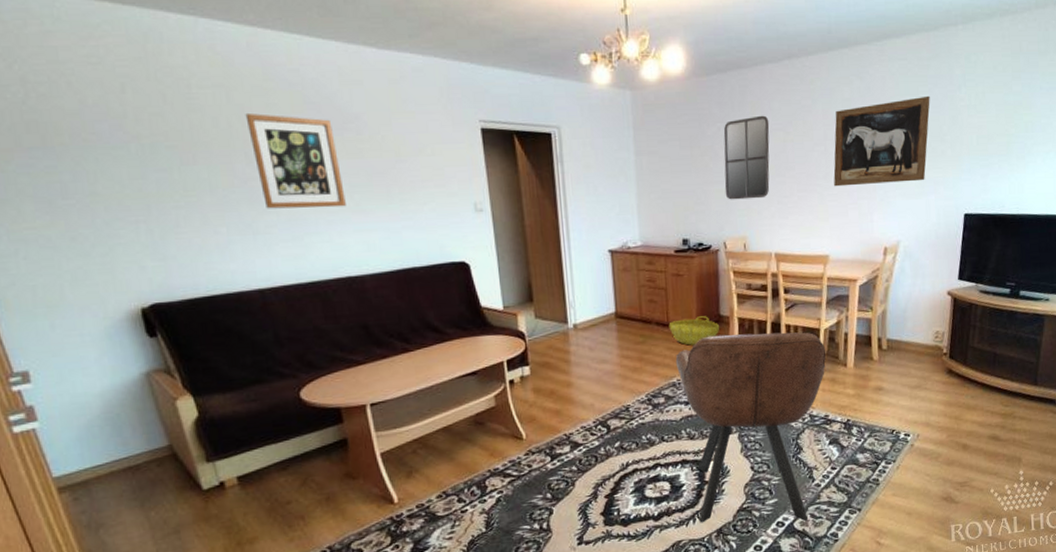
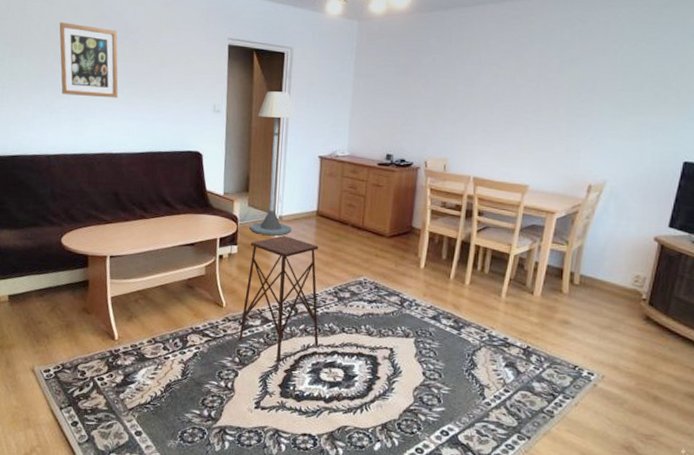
floor lamp: none [529,179,589,349] -> present [251,91,296,236]
side table: none [545,346,639,489] -> present [239,235,319,363]
basket: present [668,316,720,345] -> none [363,225,411,250]
armchair: present [675,332,827,523] -> none [364,244,514,437]
home mirror: present [723,115,770,200] -> none [432,50,484,126]
wall art: present [833,95,930,187] -> none [542,42,658,125]

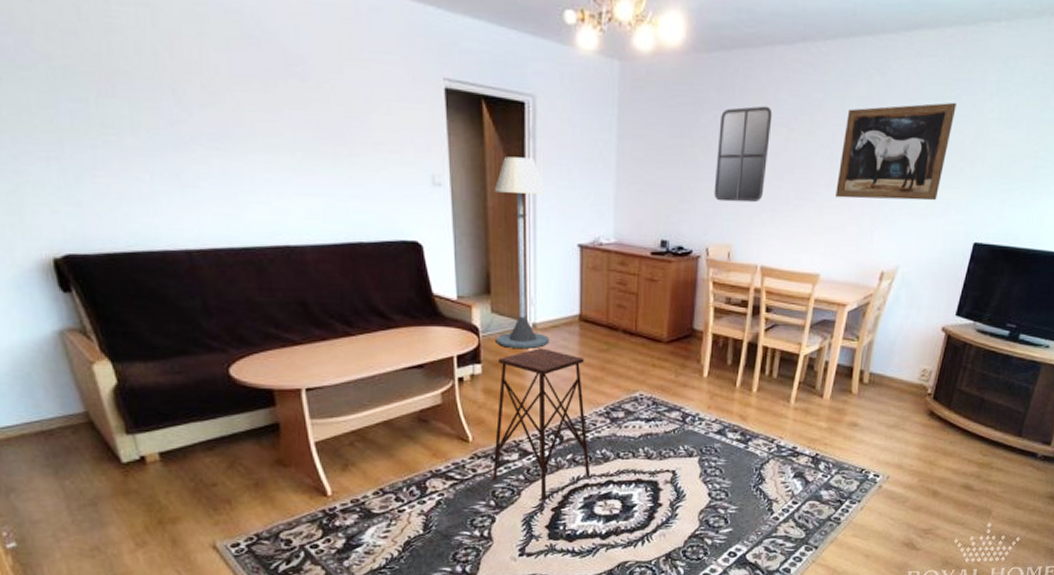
wall art: present [59,22,118,98] -> none [173,42,287,165]
home mirror: none [432,50,484,126] -> present [713,105,773,203]
wall art: none [542,42,658,125] -> present [836,102,957,201]

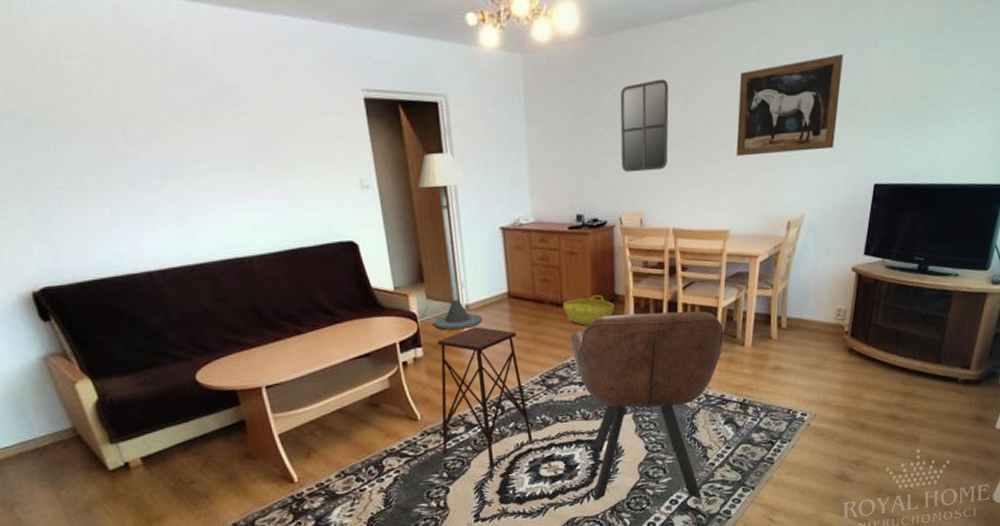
basket: none [636,328,692,359] -> present [562,295,615,326]
armchair: none [640,350,803,554] -> present [569,311,724,501]

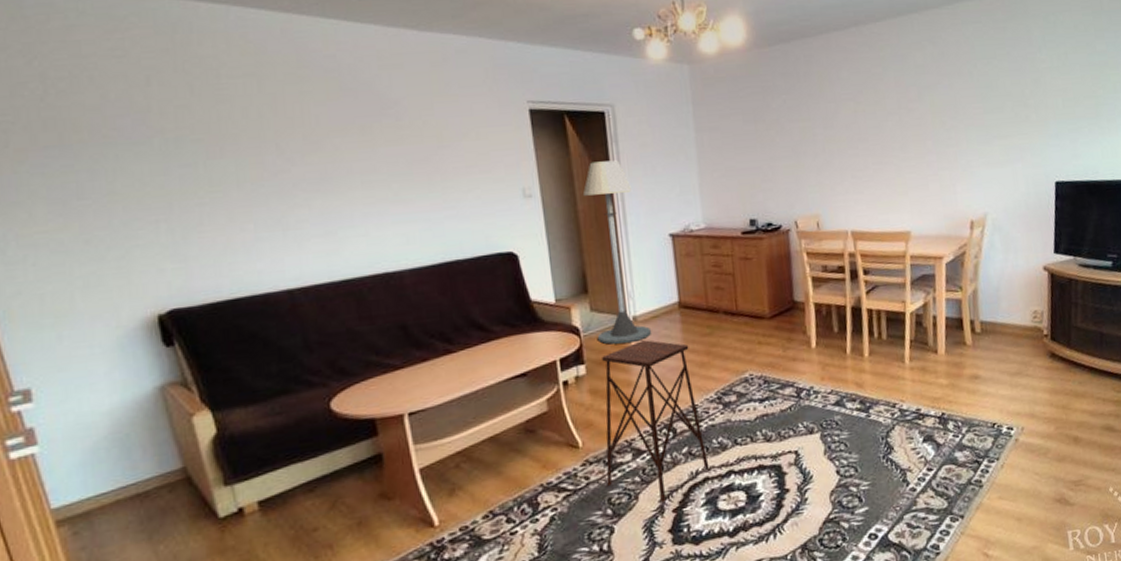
basket: present [562,295,615,326] -> none [738,302,795,336]
armchair: present [569,311,724,501] -> none [746,316,915,538]
home mirror: present [620,79,669,173] -> none [789,85,842,176]
wall art: present [736,53,843,157] -> none [908,58,1010,158]

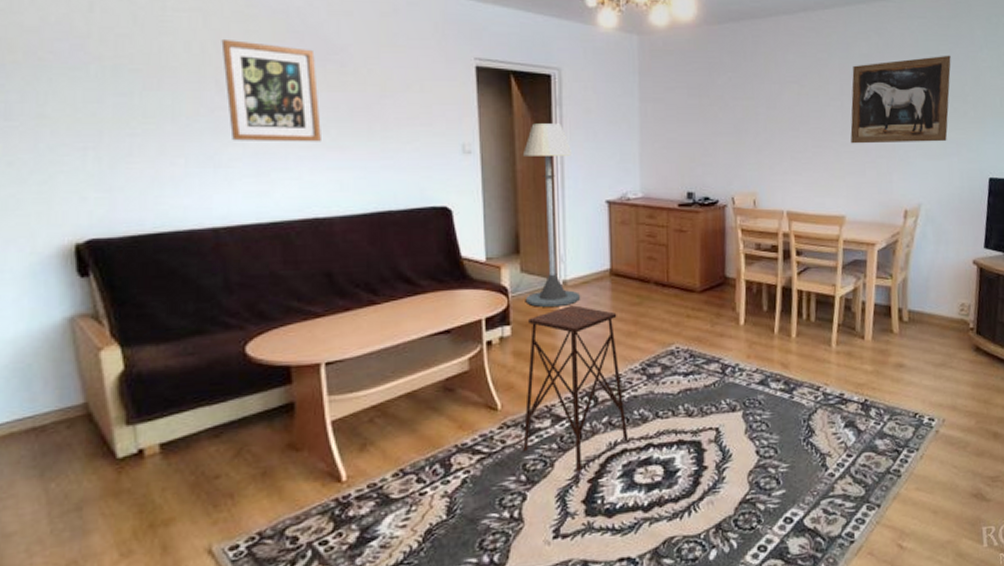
wall art: none [277,102,384,203] -> present [221,40,321,142]
wall art: none [908,58,1010,158] -> present [850,55,951,144]

